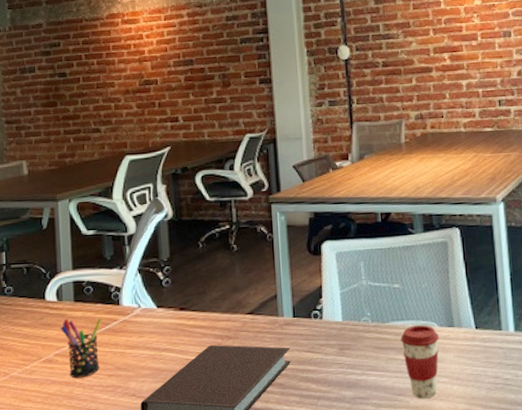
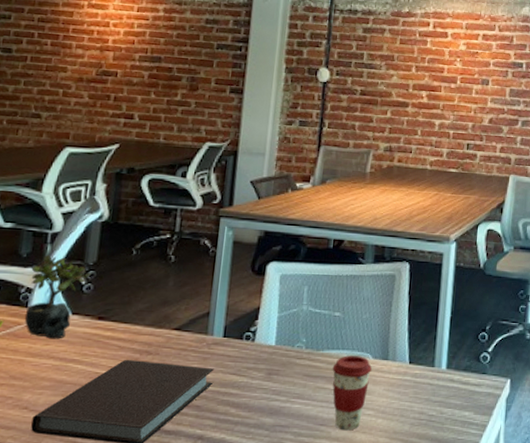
succulent plant: none [116,256,167,332] -> present [24,255,91,339]

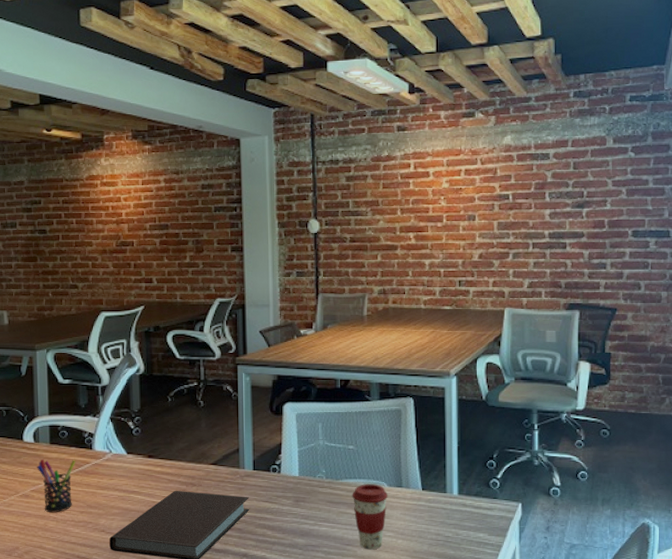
succulent plant: present [24,255,91,339] -> none [90,405,137,475]

